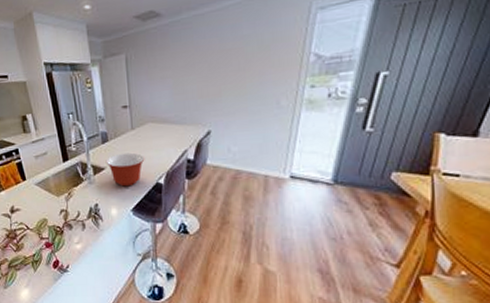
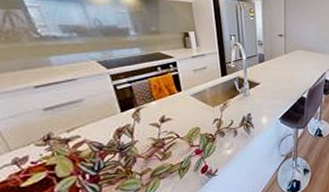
mixing bowl: present [105,152,145,187] -> none [261,72,294,99]

